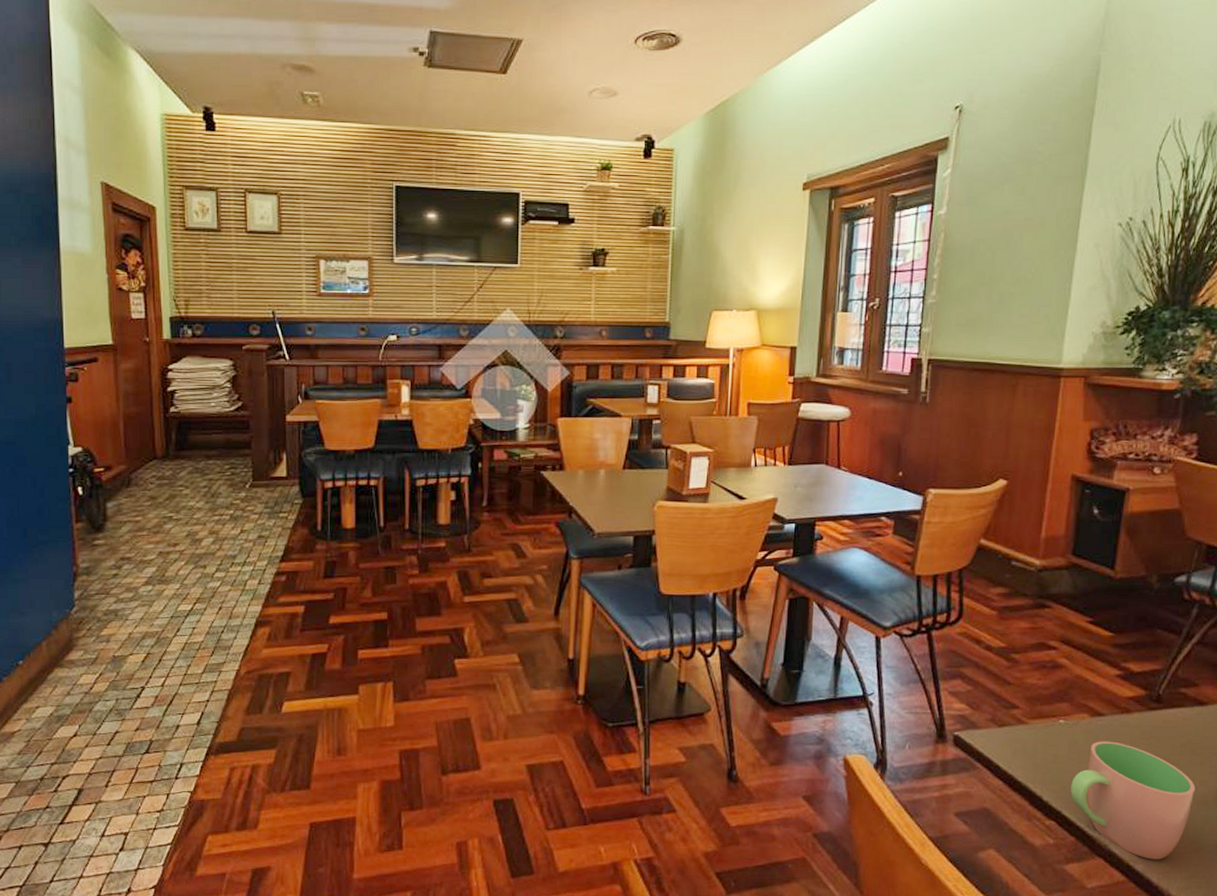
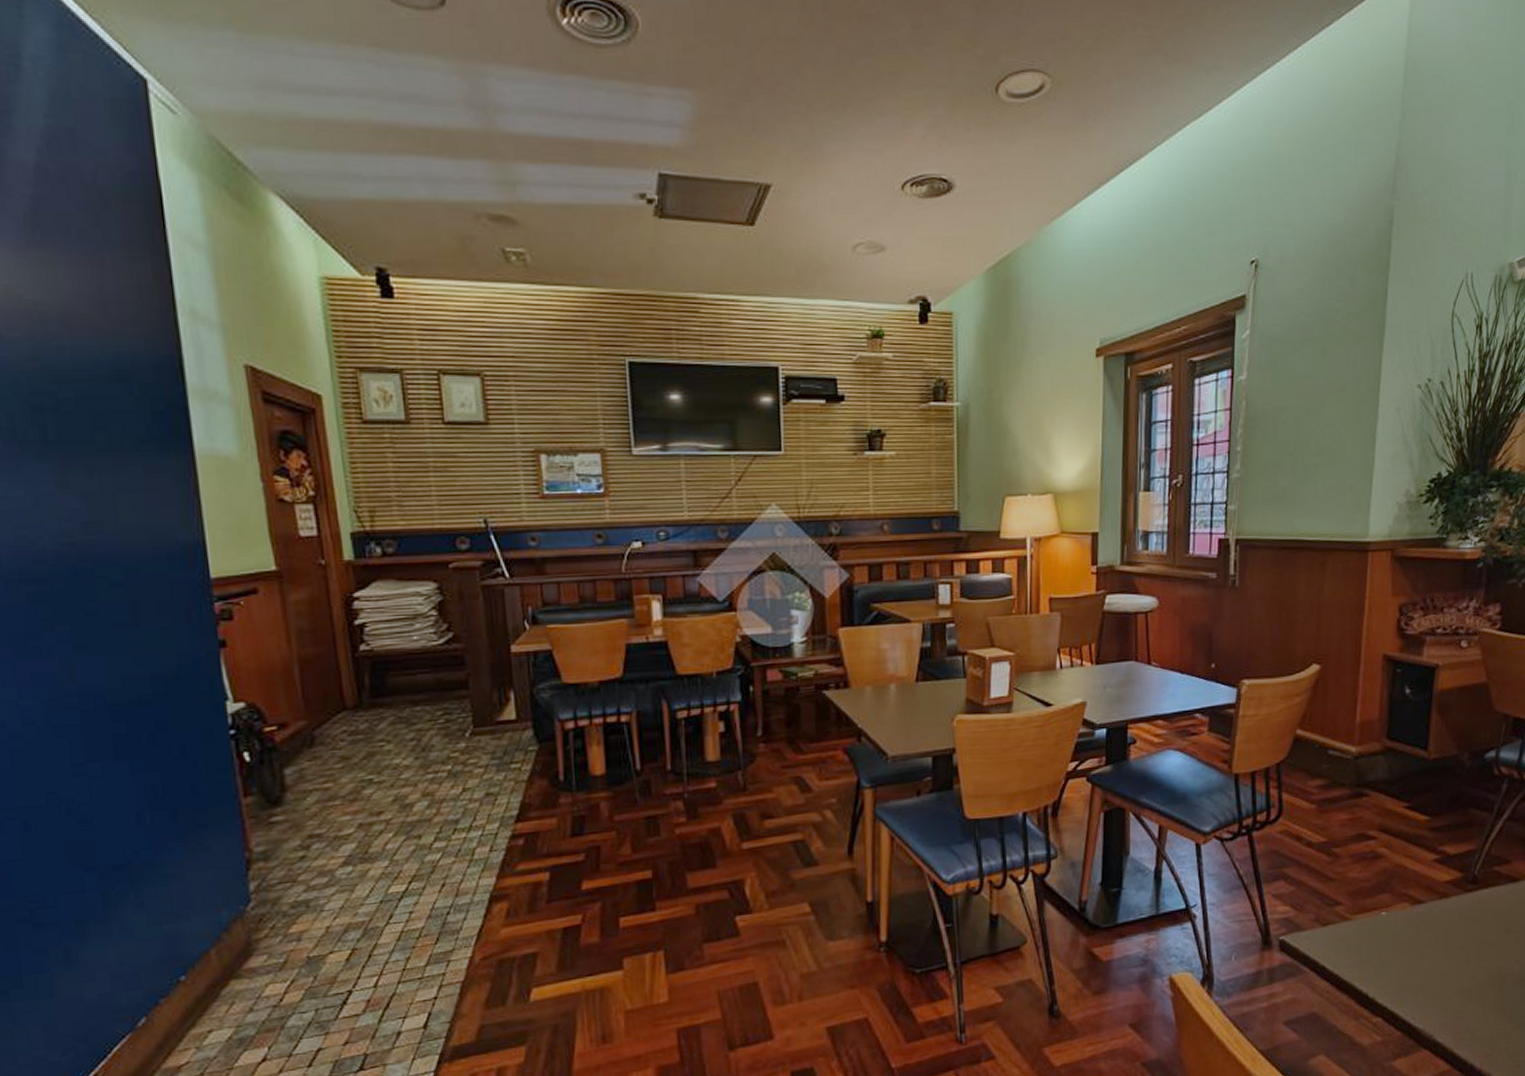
cup: present [1070,741,1196,860] -> none [1395,928,1512,1045]

